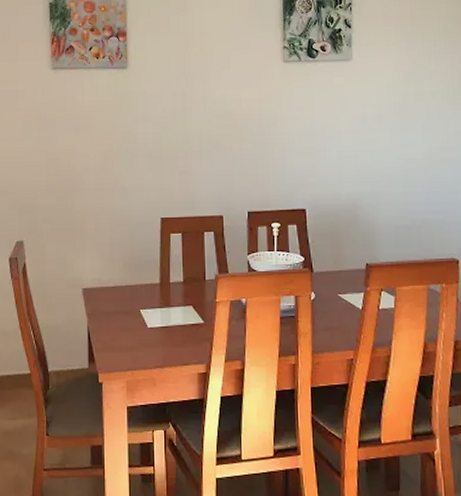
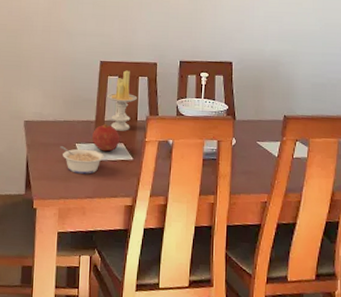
legume: none [123,312,172,342] -> present [60,145,104,174]
fruit: none [158,285,188,316] -> present [92,123,120,152]
candle: none [171,226,204,293] -> present [107,70,137,131]

